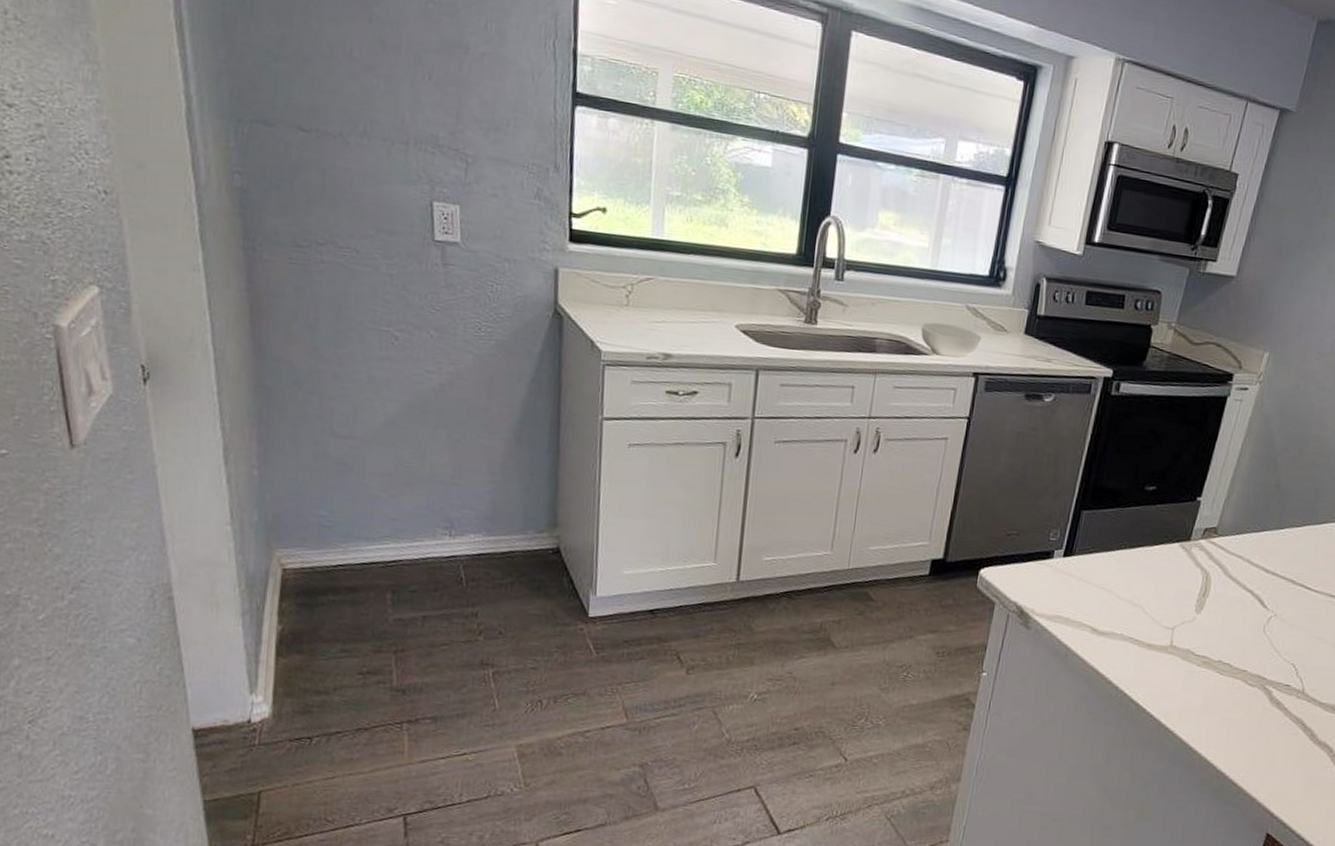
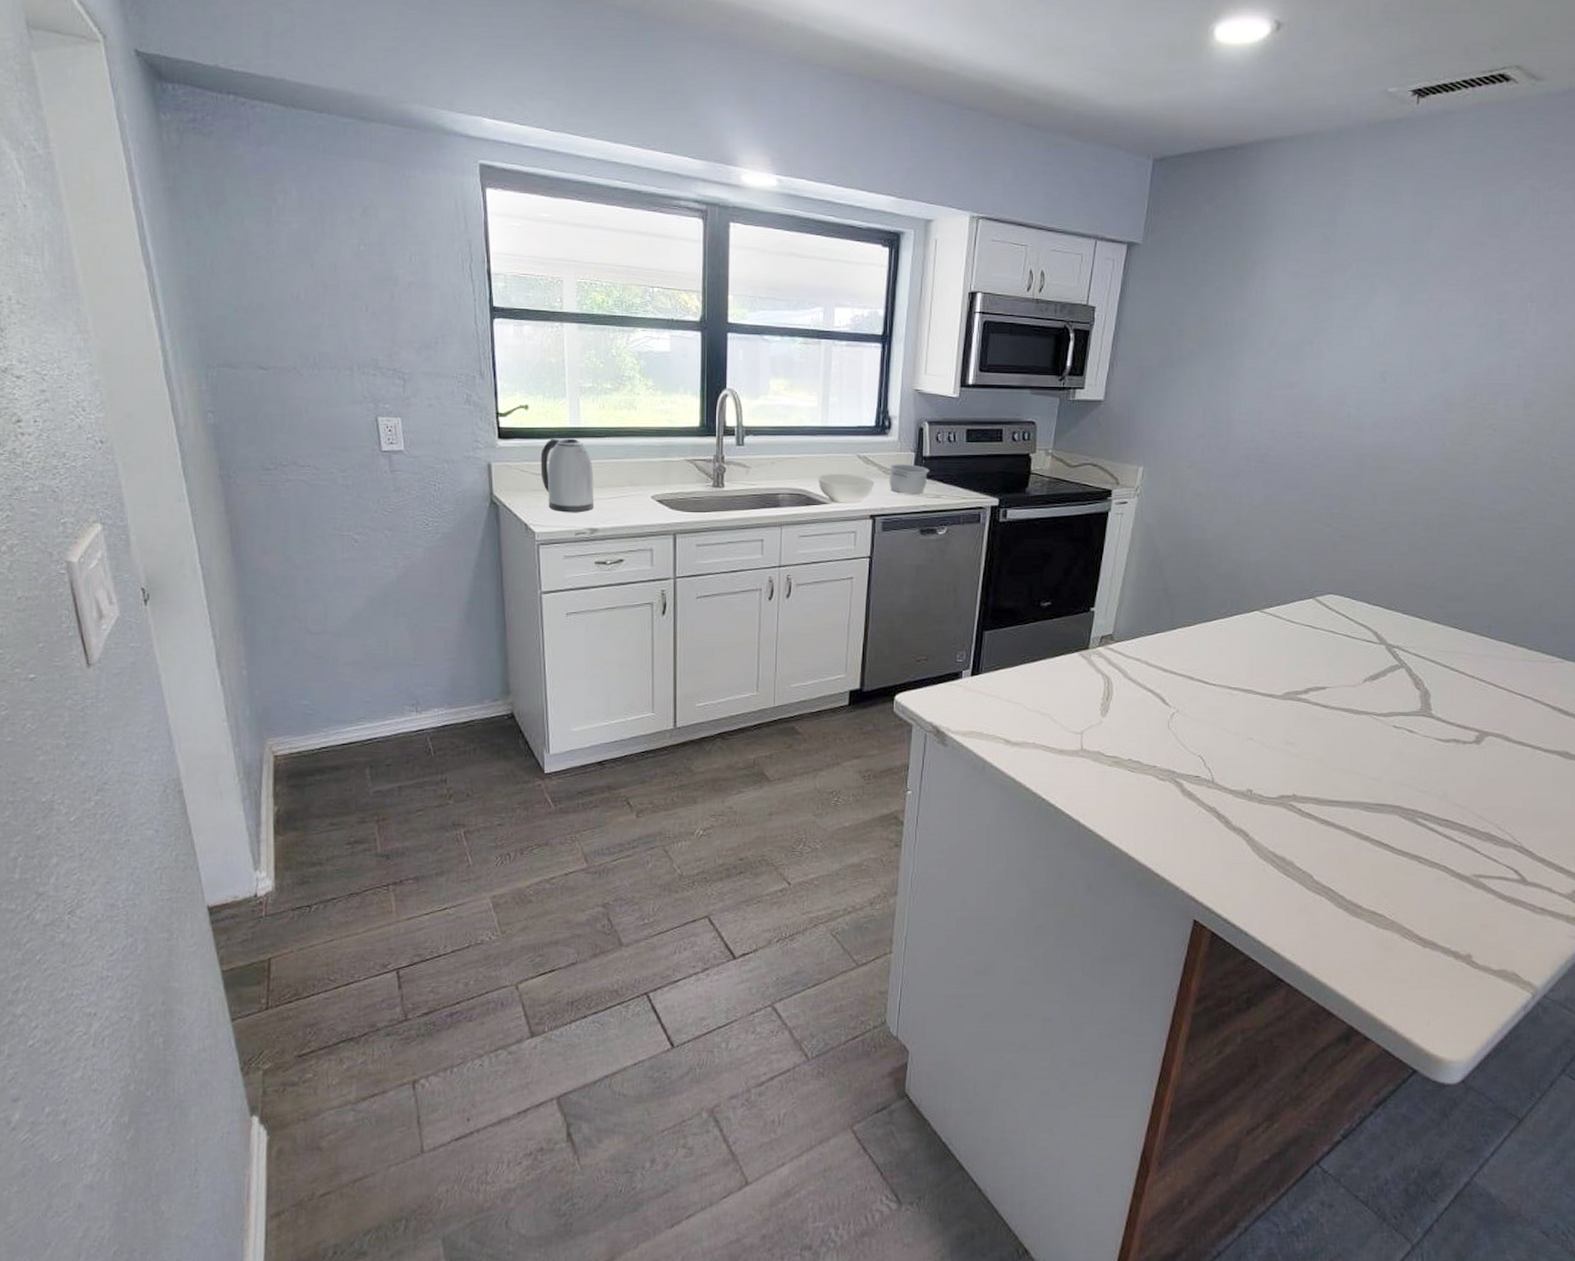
kettle: none [614,248,674,335] -> present [540,438,595,513]
cooking pot: none [997,319,1043,356] -> present [889,464,930,494]

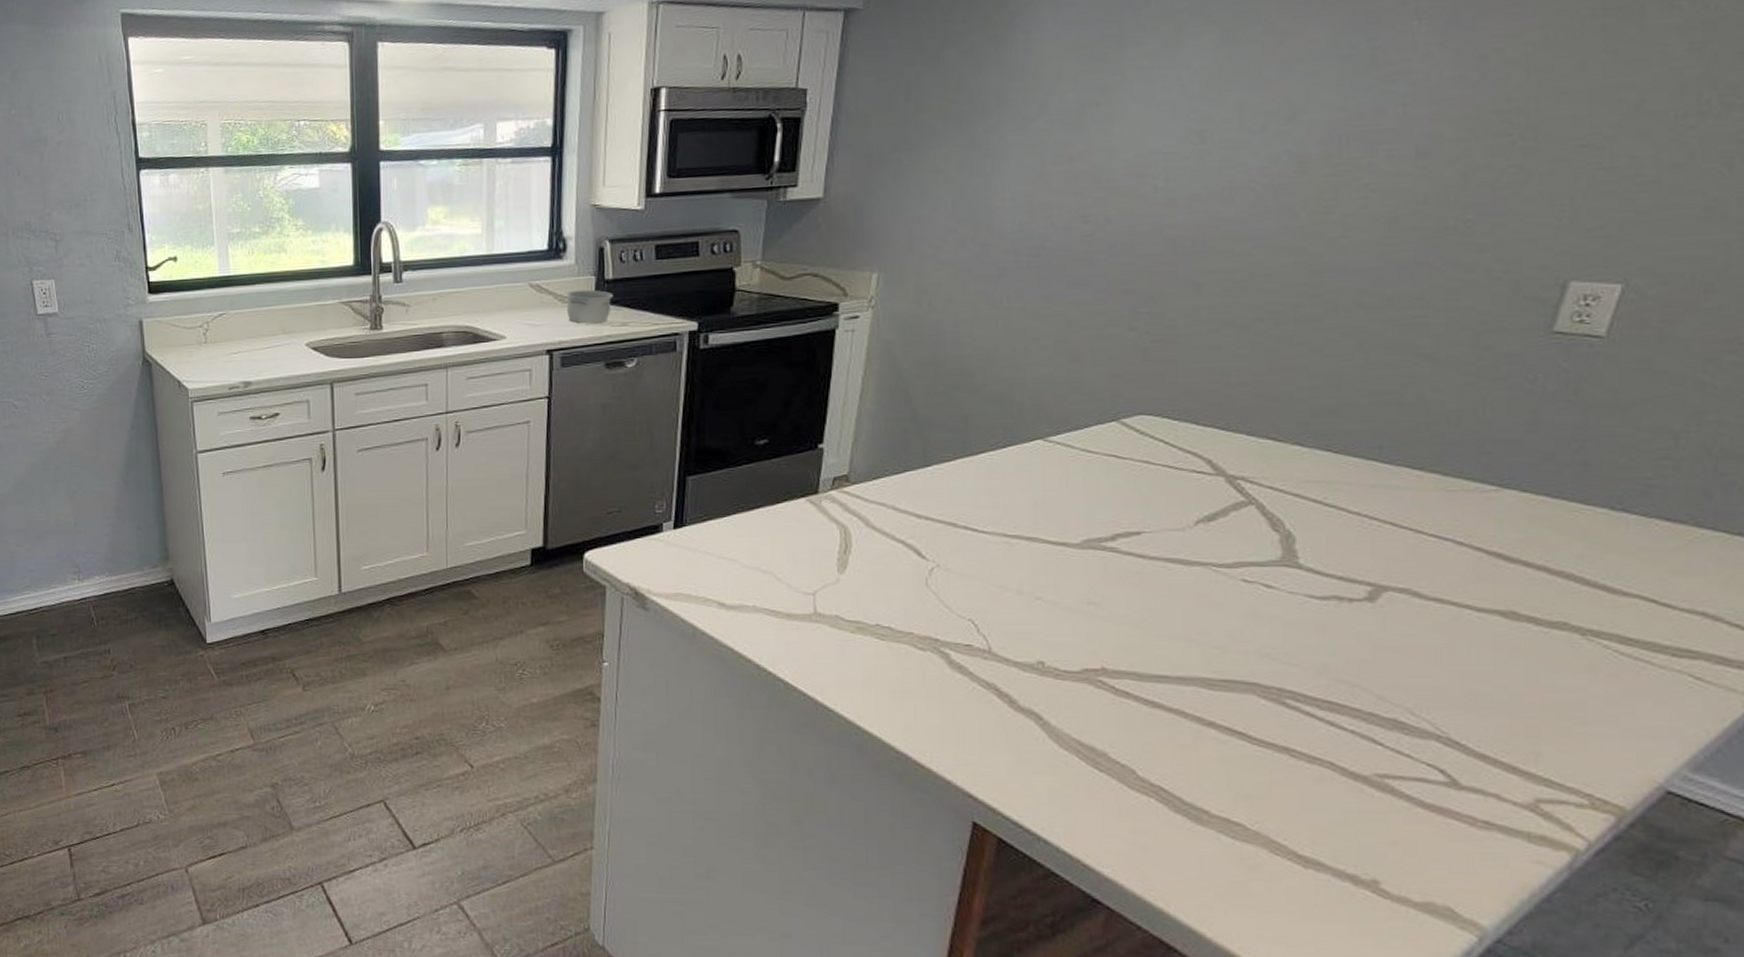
kettle: present [540,438,595,513] -> none [191,288,247,367]
bowl: present [817,473,875,505] -> none [485,305,550,340]

